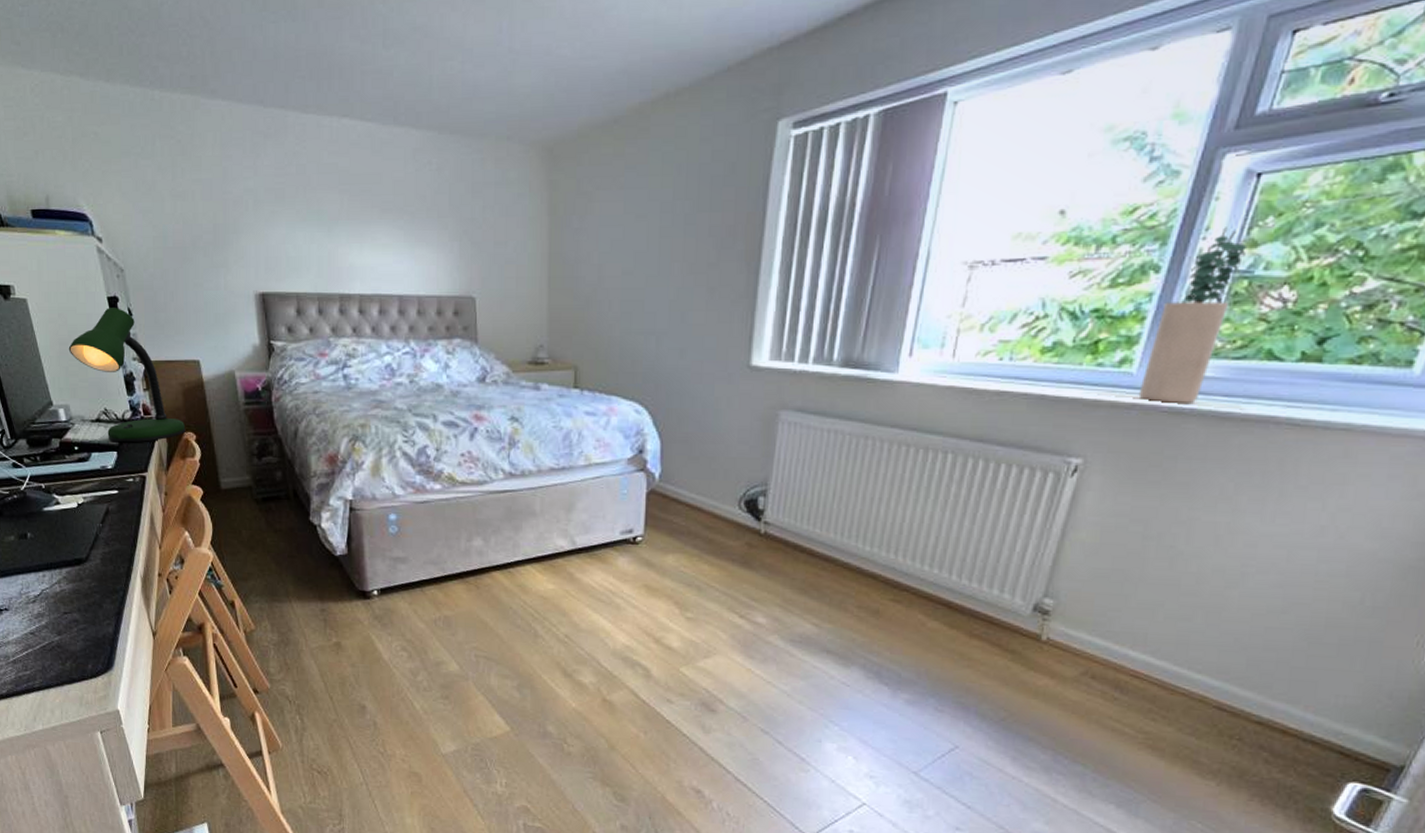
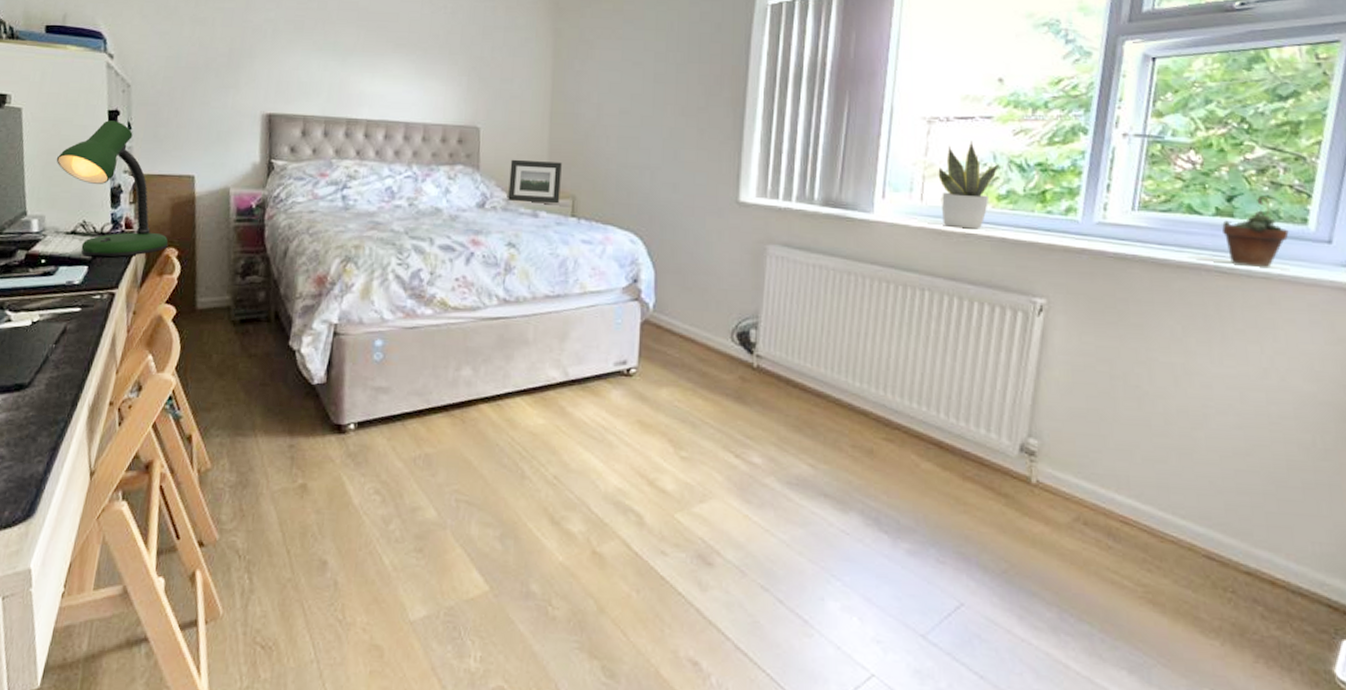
picture frame: none [508,330,562,375] -> present [508,159,562,204]
potted plant: none [975,286,1049,386] -> present [938,140,1000,229]
vase: present [1138,227,1248,403] -> none [1086,99,1156,250]
succulent plant: none [1305,337,1387,419] -> present [1222,197,1289,269]

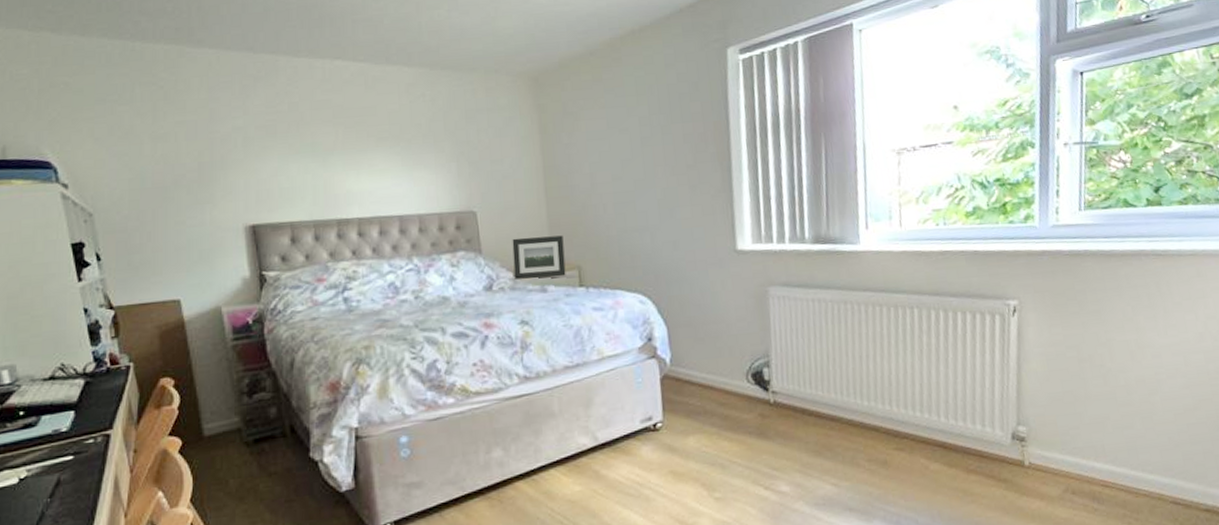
desk lamp: present [56,120,169,258] -> none [19,253,162,401]
potted plant: present [938,140,1000,229] -> none [912,166,964,248]
succulent plant: present [1222,197,1289,269] -> none [1153,184,1207,247]

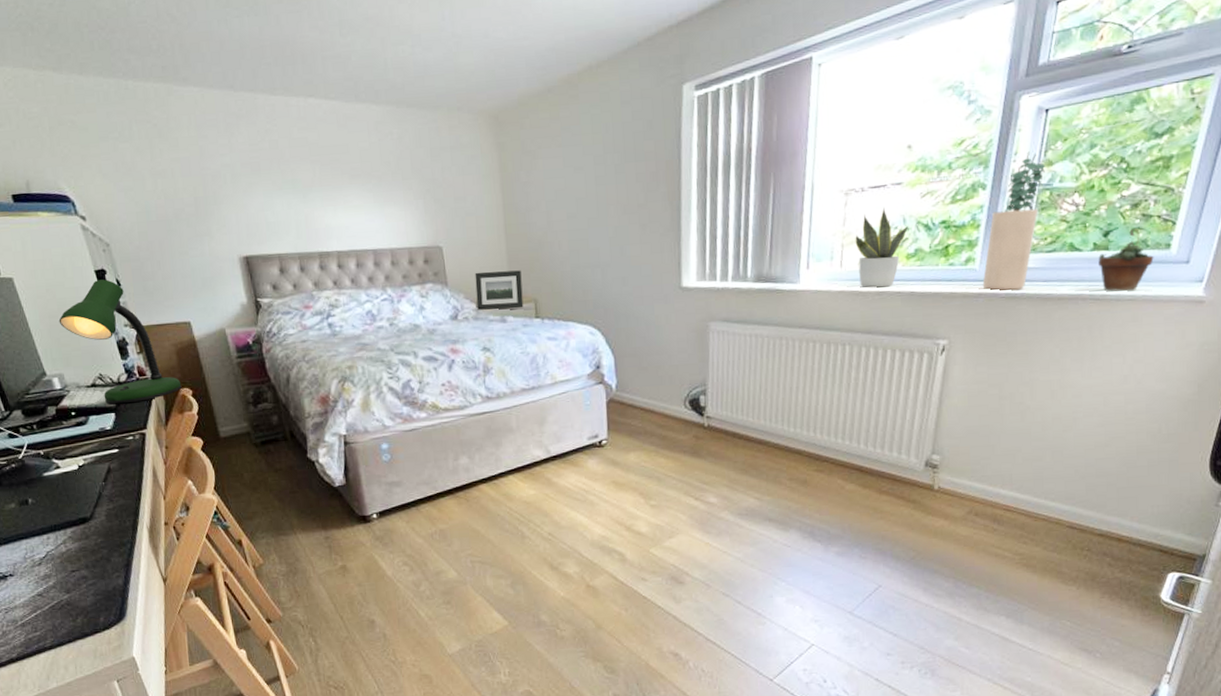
desk lamp: none [19,253,162,401] -> present [59,279,182,405]
potted plant: none [912,166,964,248] -> present [855,207,909,289]
vase: none [1044,111,1089,248] -> present [982,151,1046,291]
succulent plant: none [1153,184,1207,247] -> present [1098,229,1154,292]

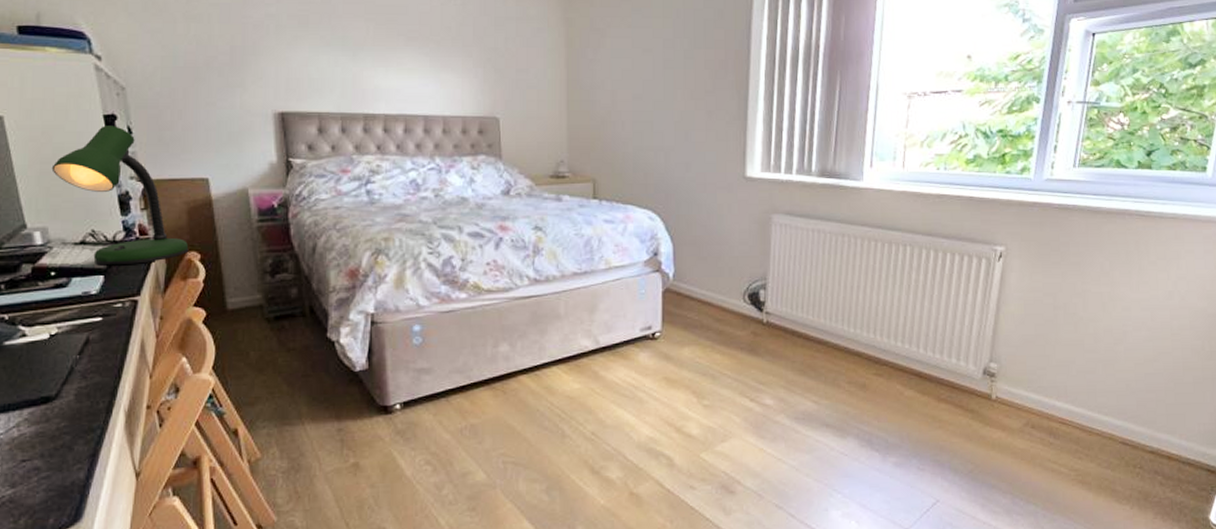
picture frame: present [475,270,524,311] -> none [532,147,581,188]
potted plant: present [855,207,909,289] -> none [917,112,968,191]
vase: present [982,151,1046,291] -> none [1037,71,1094,201]
succulent plant: present [1098,229,1154,292] -> none [1142,151,1192,210]

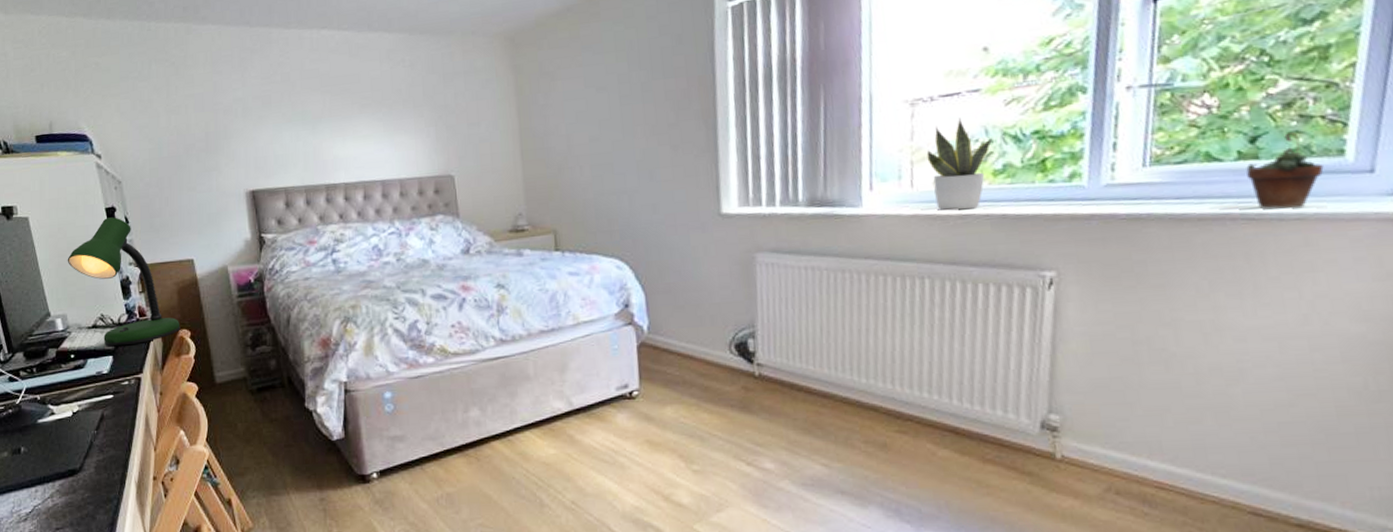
potted plant: none [917,112,968,191] -> present [926,117,993,211]
succulent plant: none [1142,151,1192,210] -> present [1246,132,1324,210]

